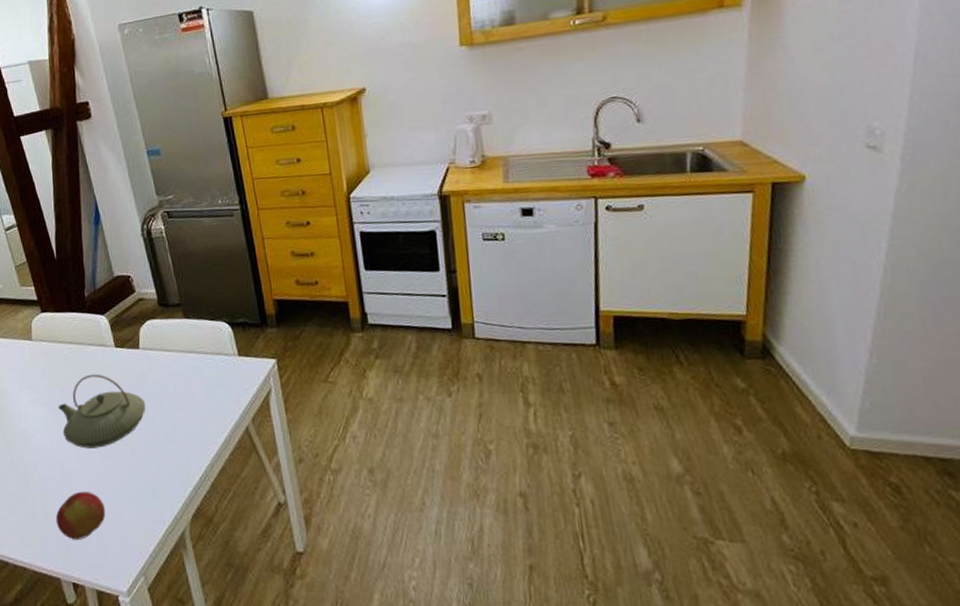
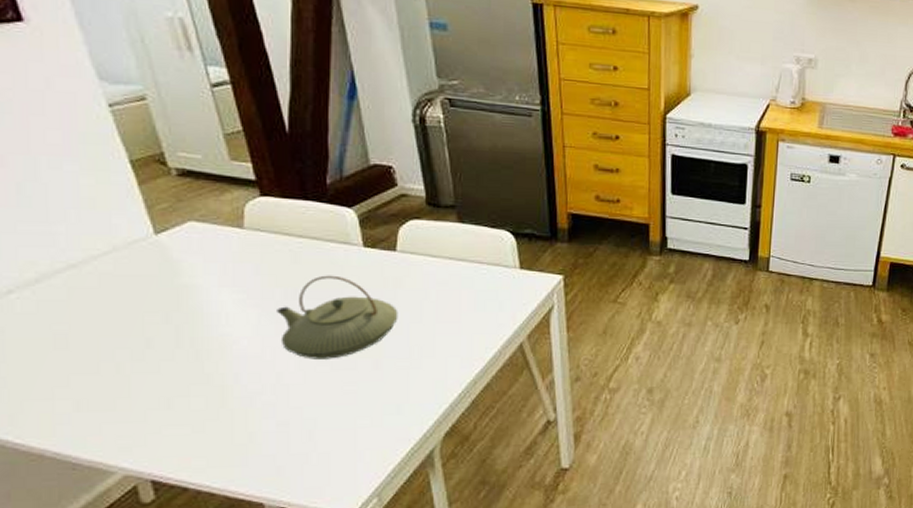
apple: present [55,491,106,540] -> none [262,406,334,461]

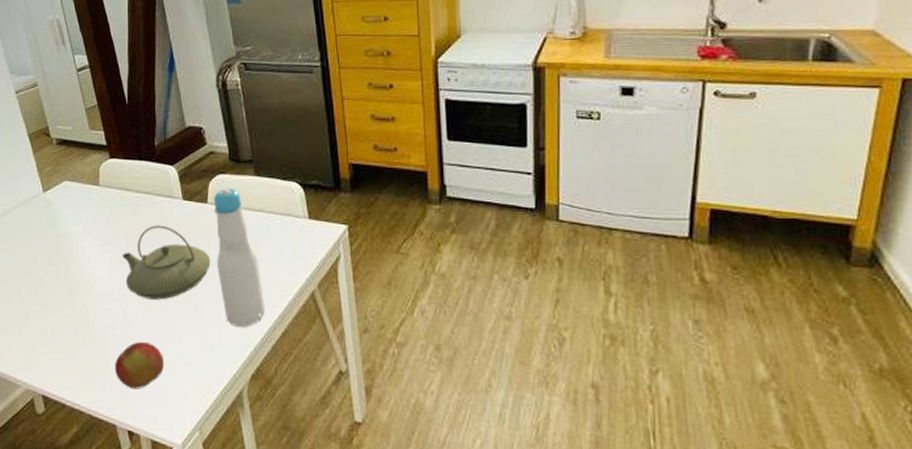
apple: none [262,406,334,461] -> present [114,341,165,389]
bottle: none [404,235,465,384] -> present [213,188,266,327]

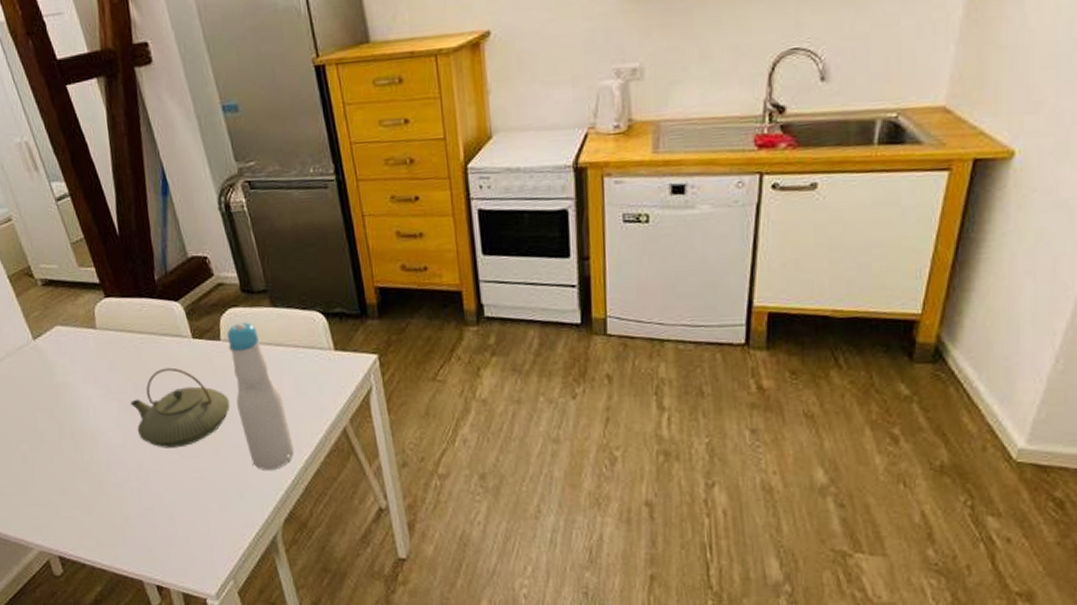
apple: present [114,341,165,389] -> none [134,492,190,543]

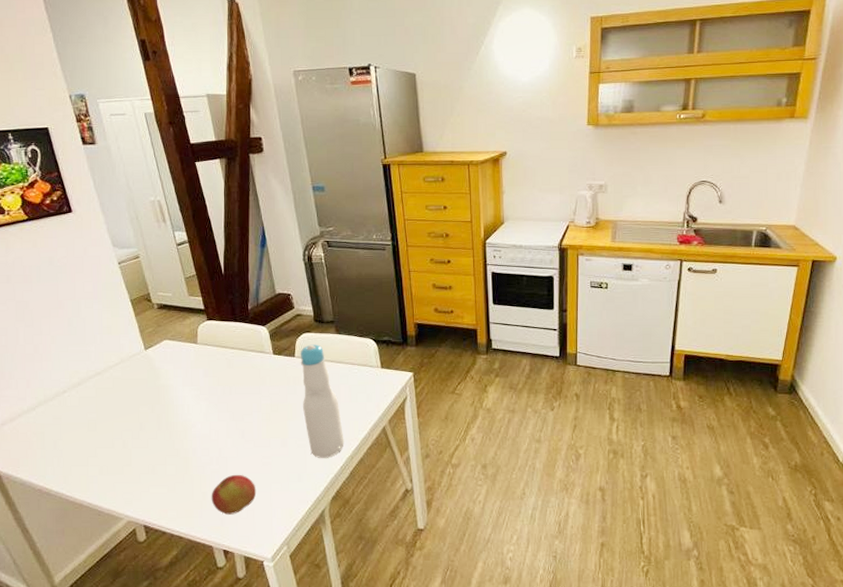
teapot: present [131,367,230,448] -> none [219,376,298,439]
apple: none [134,492,190,543] -> present [211,474,257,515]

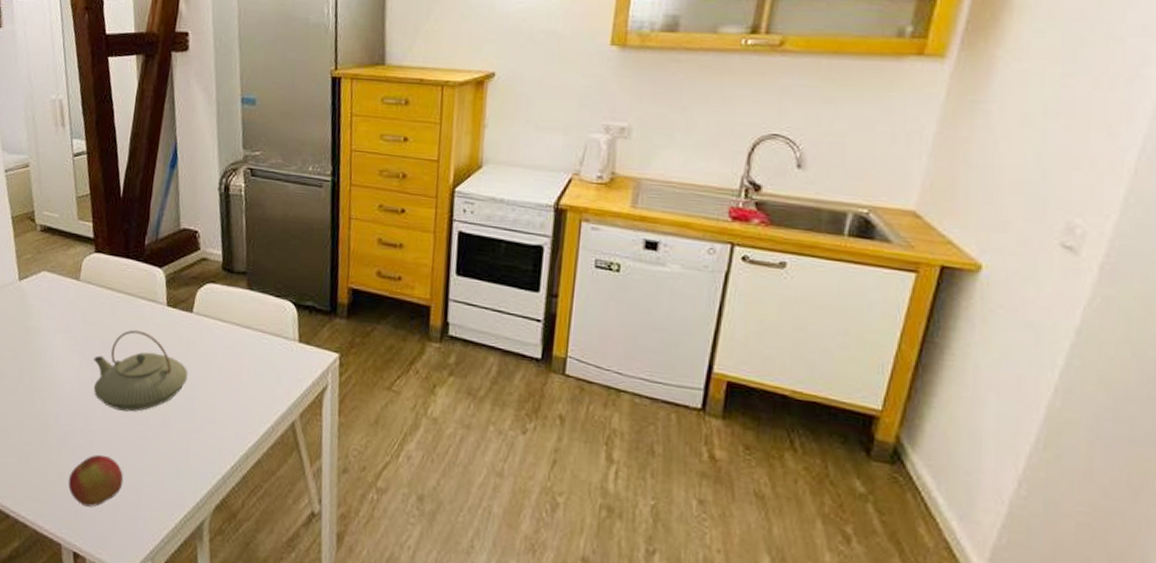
teapot: none [219,376,298,439] -> present [93,329,188,412]
bottle: present [300,344,344,458] -> none [193,299,241,452]

